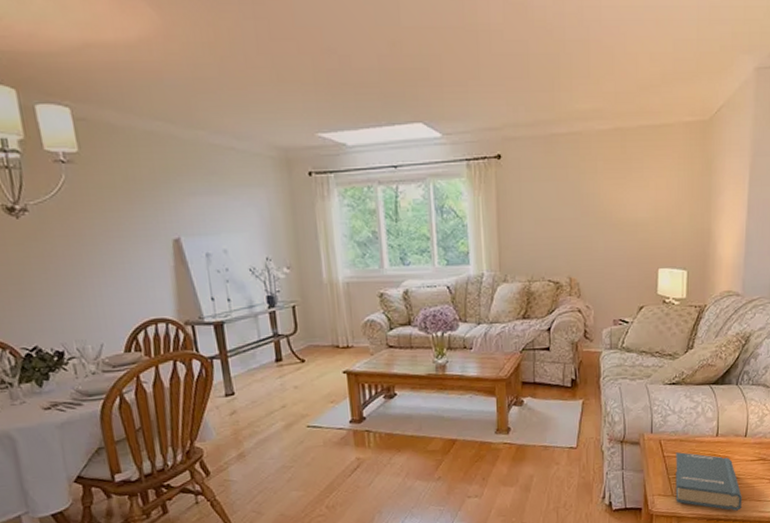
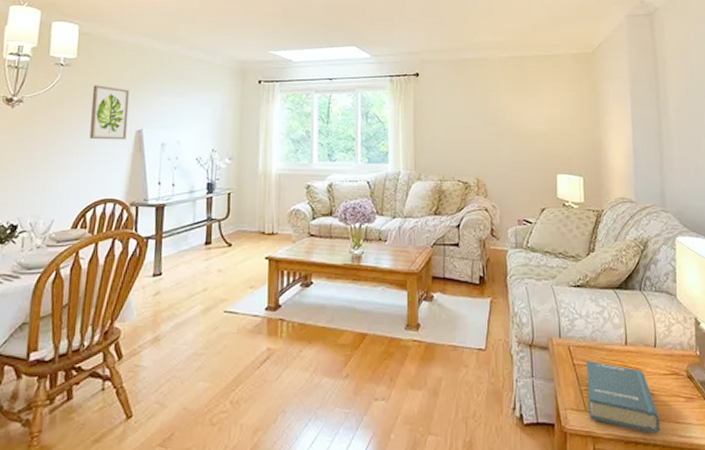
wall art: none [108,185,163,253] -> present [89,85,130,140]

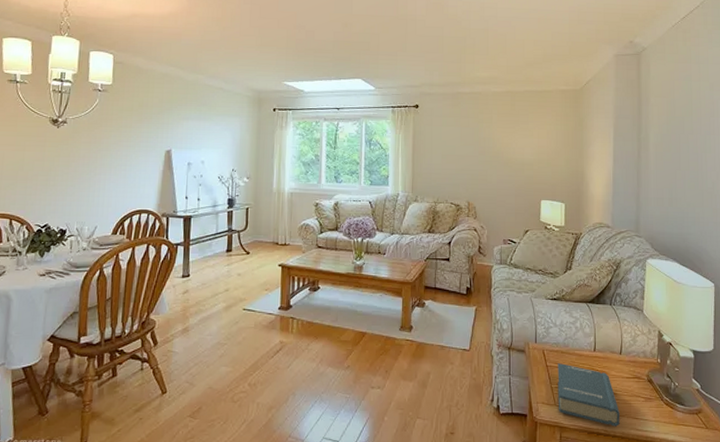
wall art: present [89,85,130,140] -> none [125,109,160,159]

